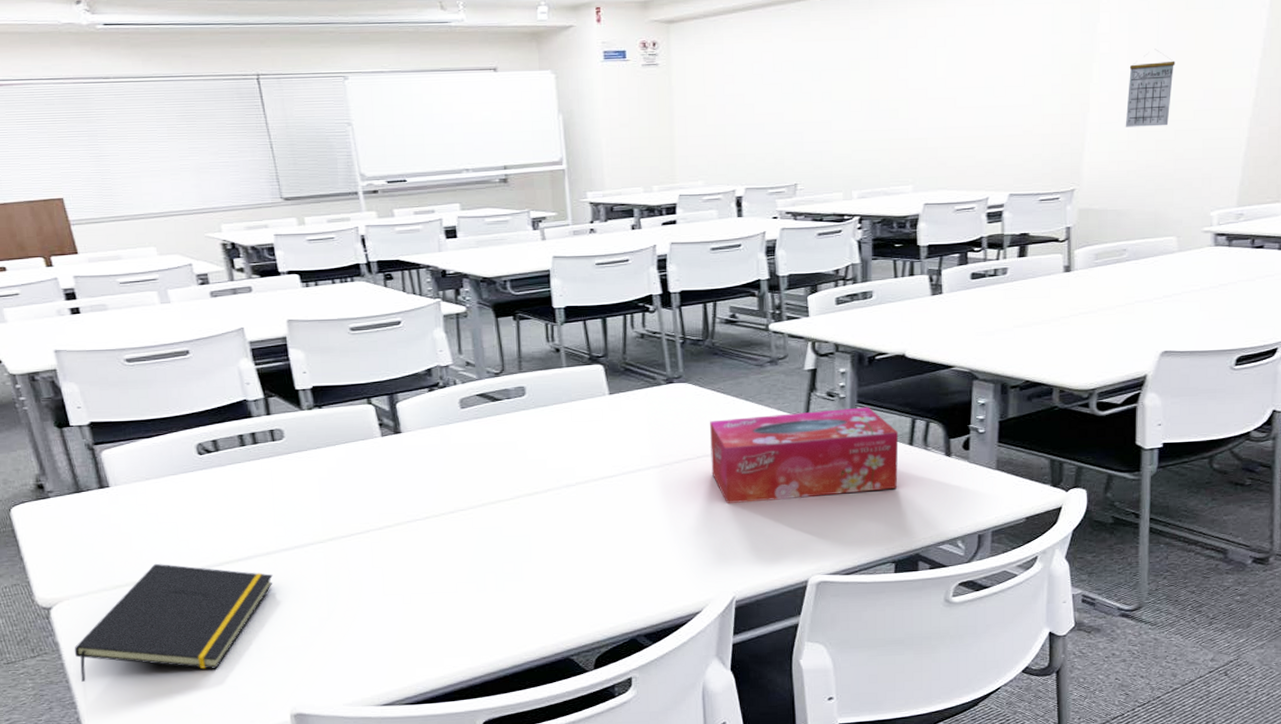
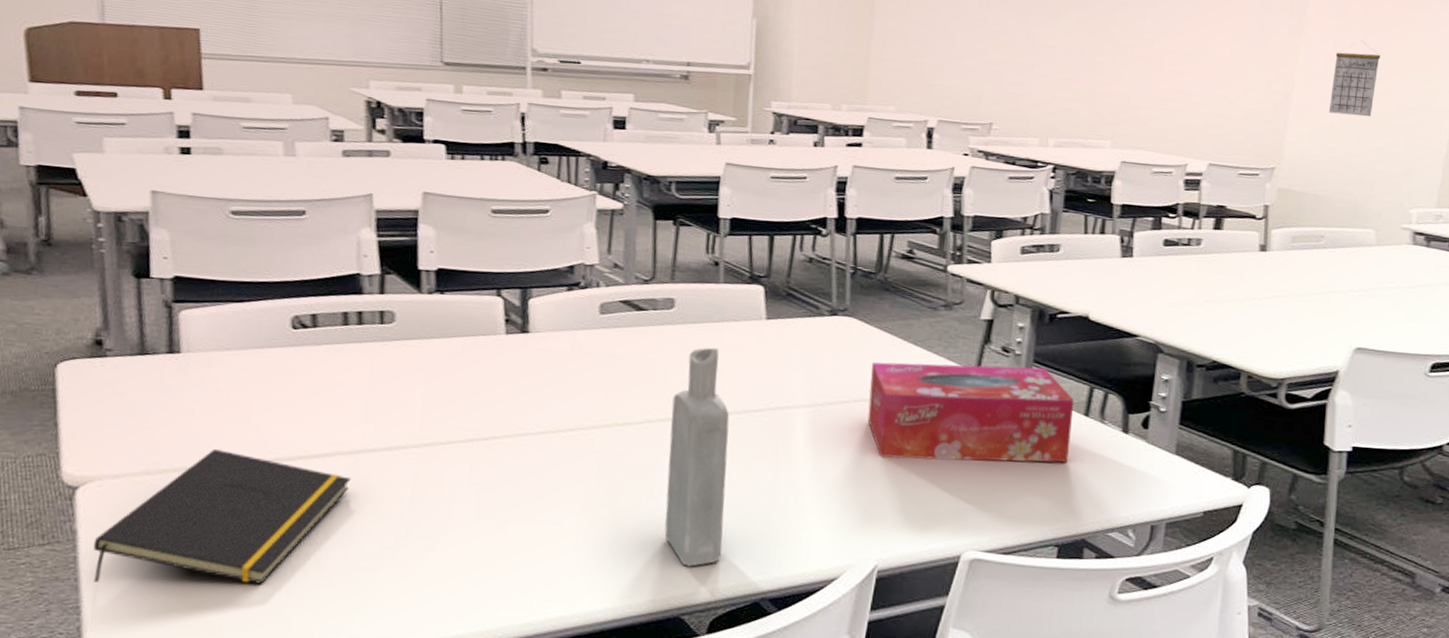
bottle: none [536,425,598,616] -> present [664,347,730,567]

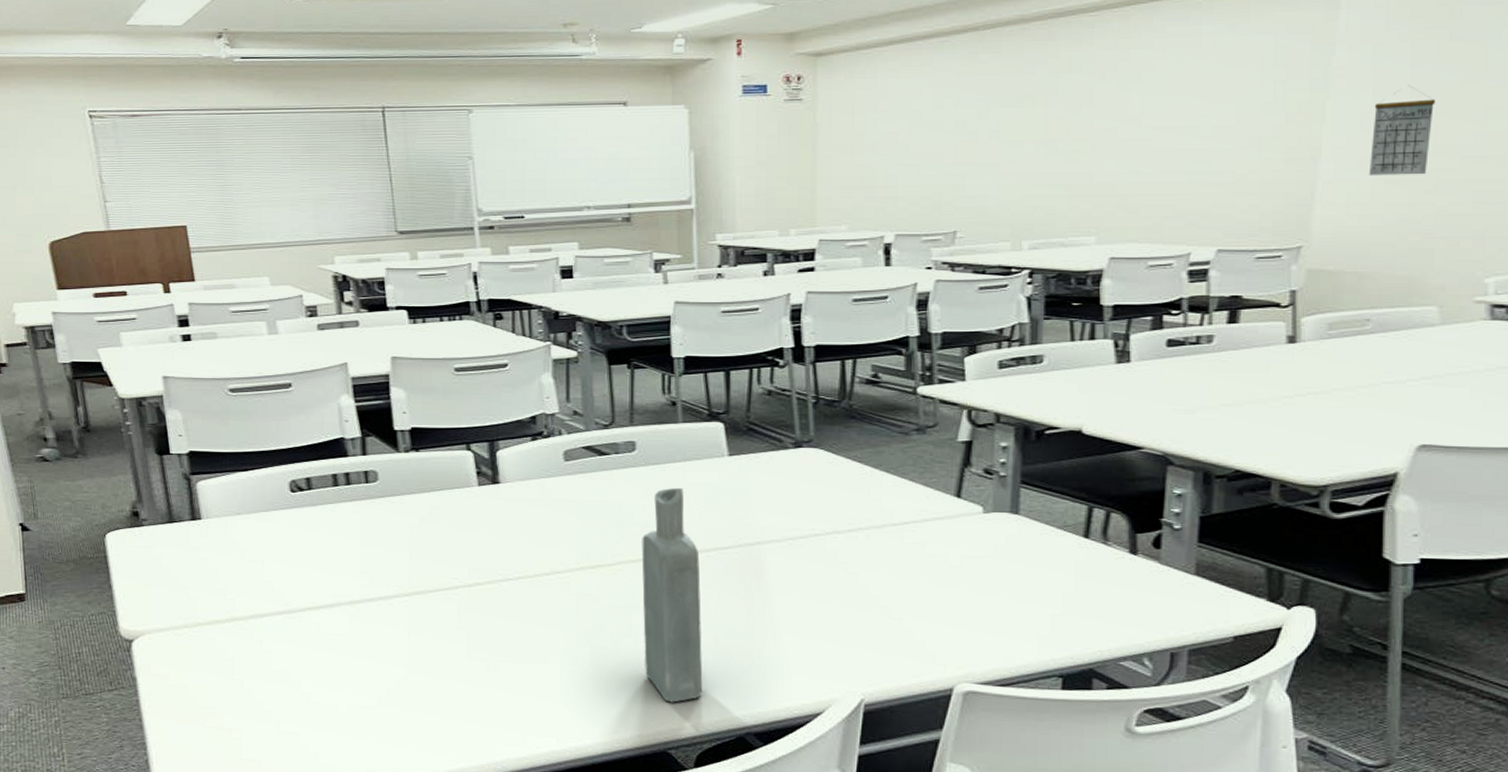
notepad: present [93,448,351,584] -> none [150,603,354,723]
tissue box: present [867,362,1075,463] -> none [842,488,1071,591]

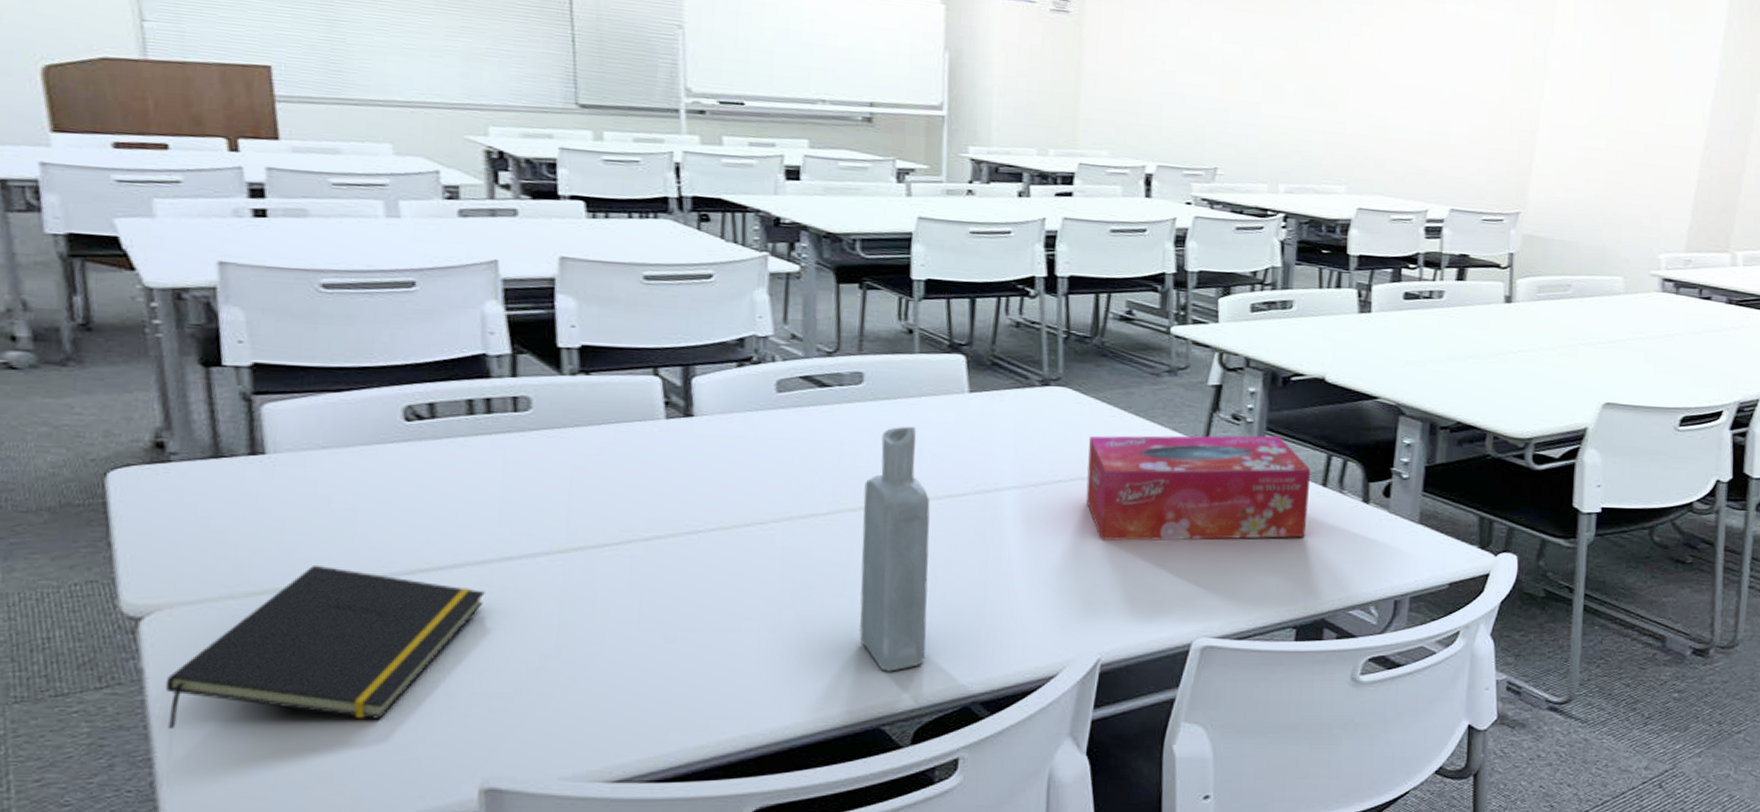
notepad: none [150,603,354,723] -> present [165,564,485,729]
tissue box: none [842,488,1071,591] -> present [1086,435,1311,541]
calendar: present [1368,85,1436,176] -> none [1575,73,1628,157]

